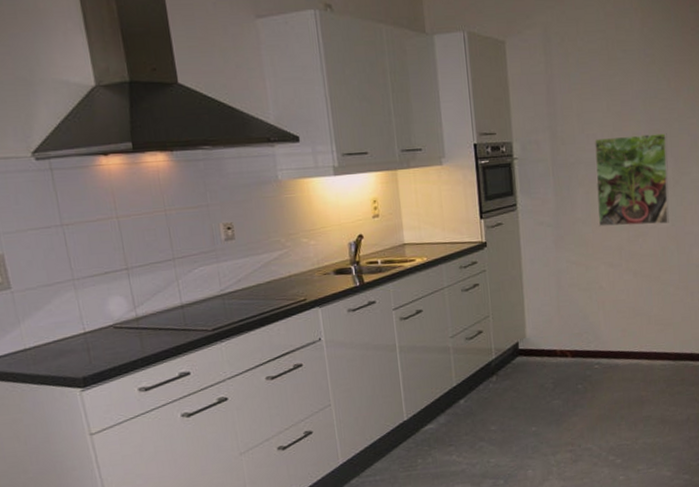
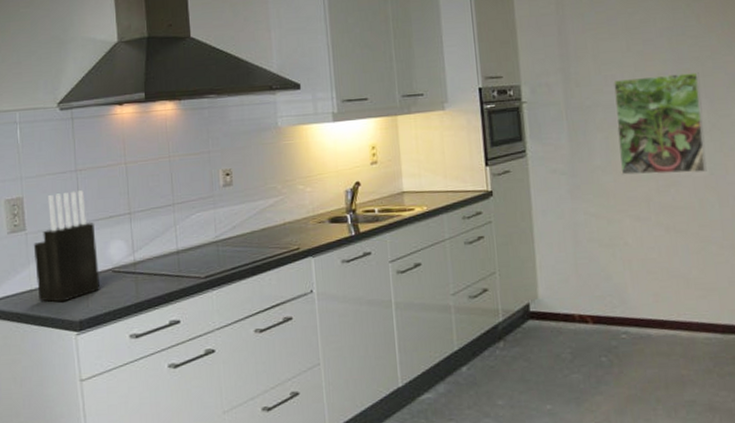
knife block: none [21,246,103,361] -> present [33,190,101,303]

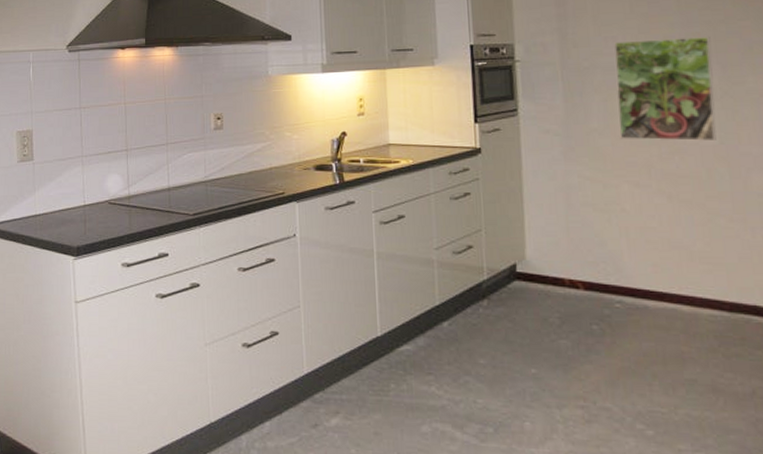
knife block: present [33,190,101,303] -> none [39,126,97,228]

